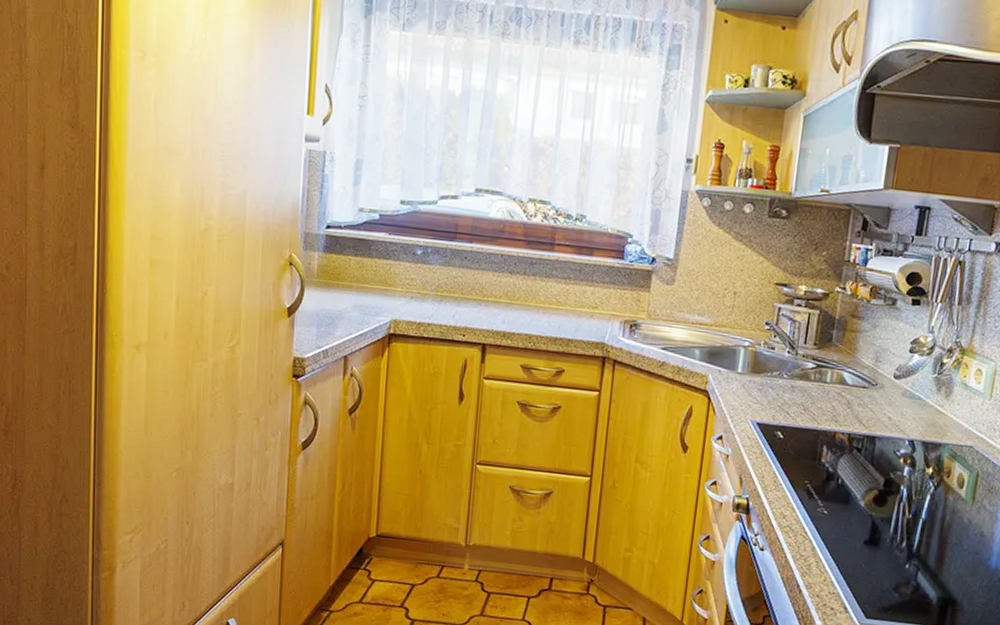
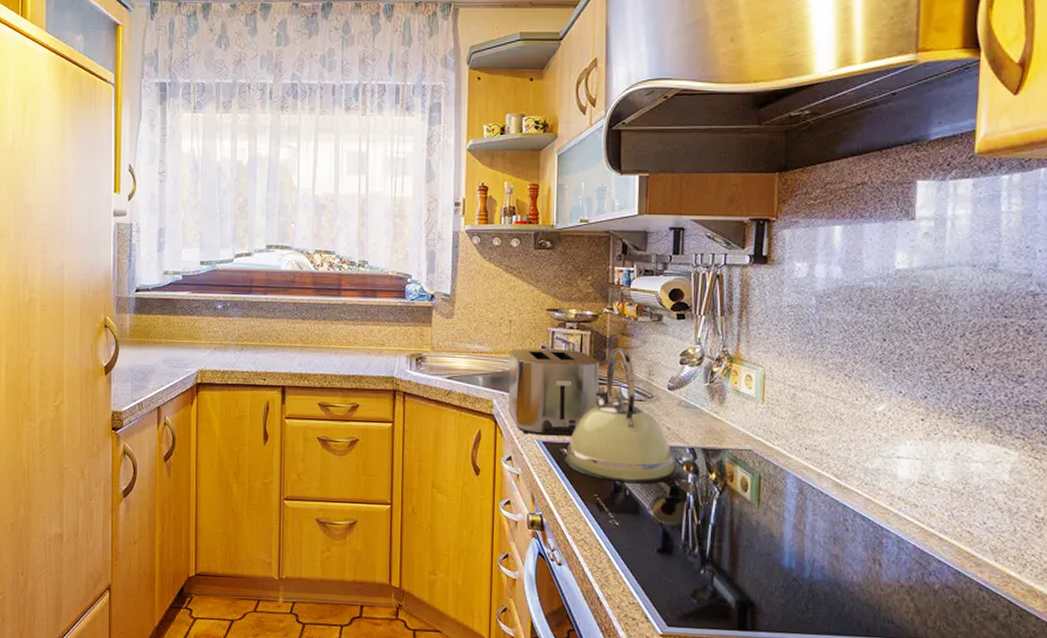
toaster: none [724,323,825,419] -> present [508,348,600,437]
kettle: none [778,330,894,475] -> present [565,348,678,485]

